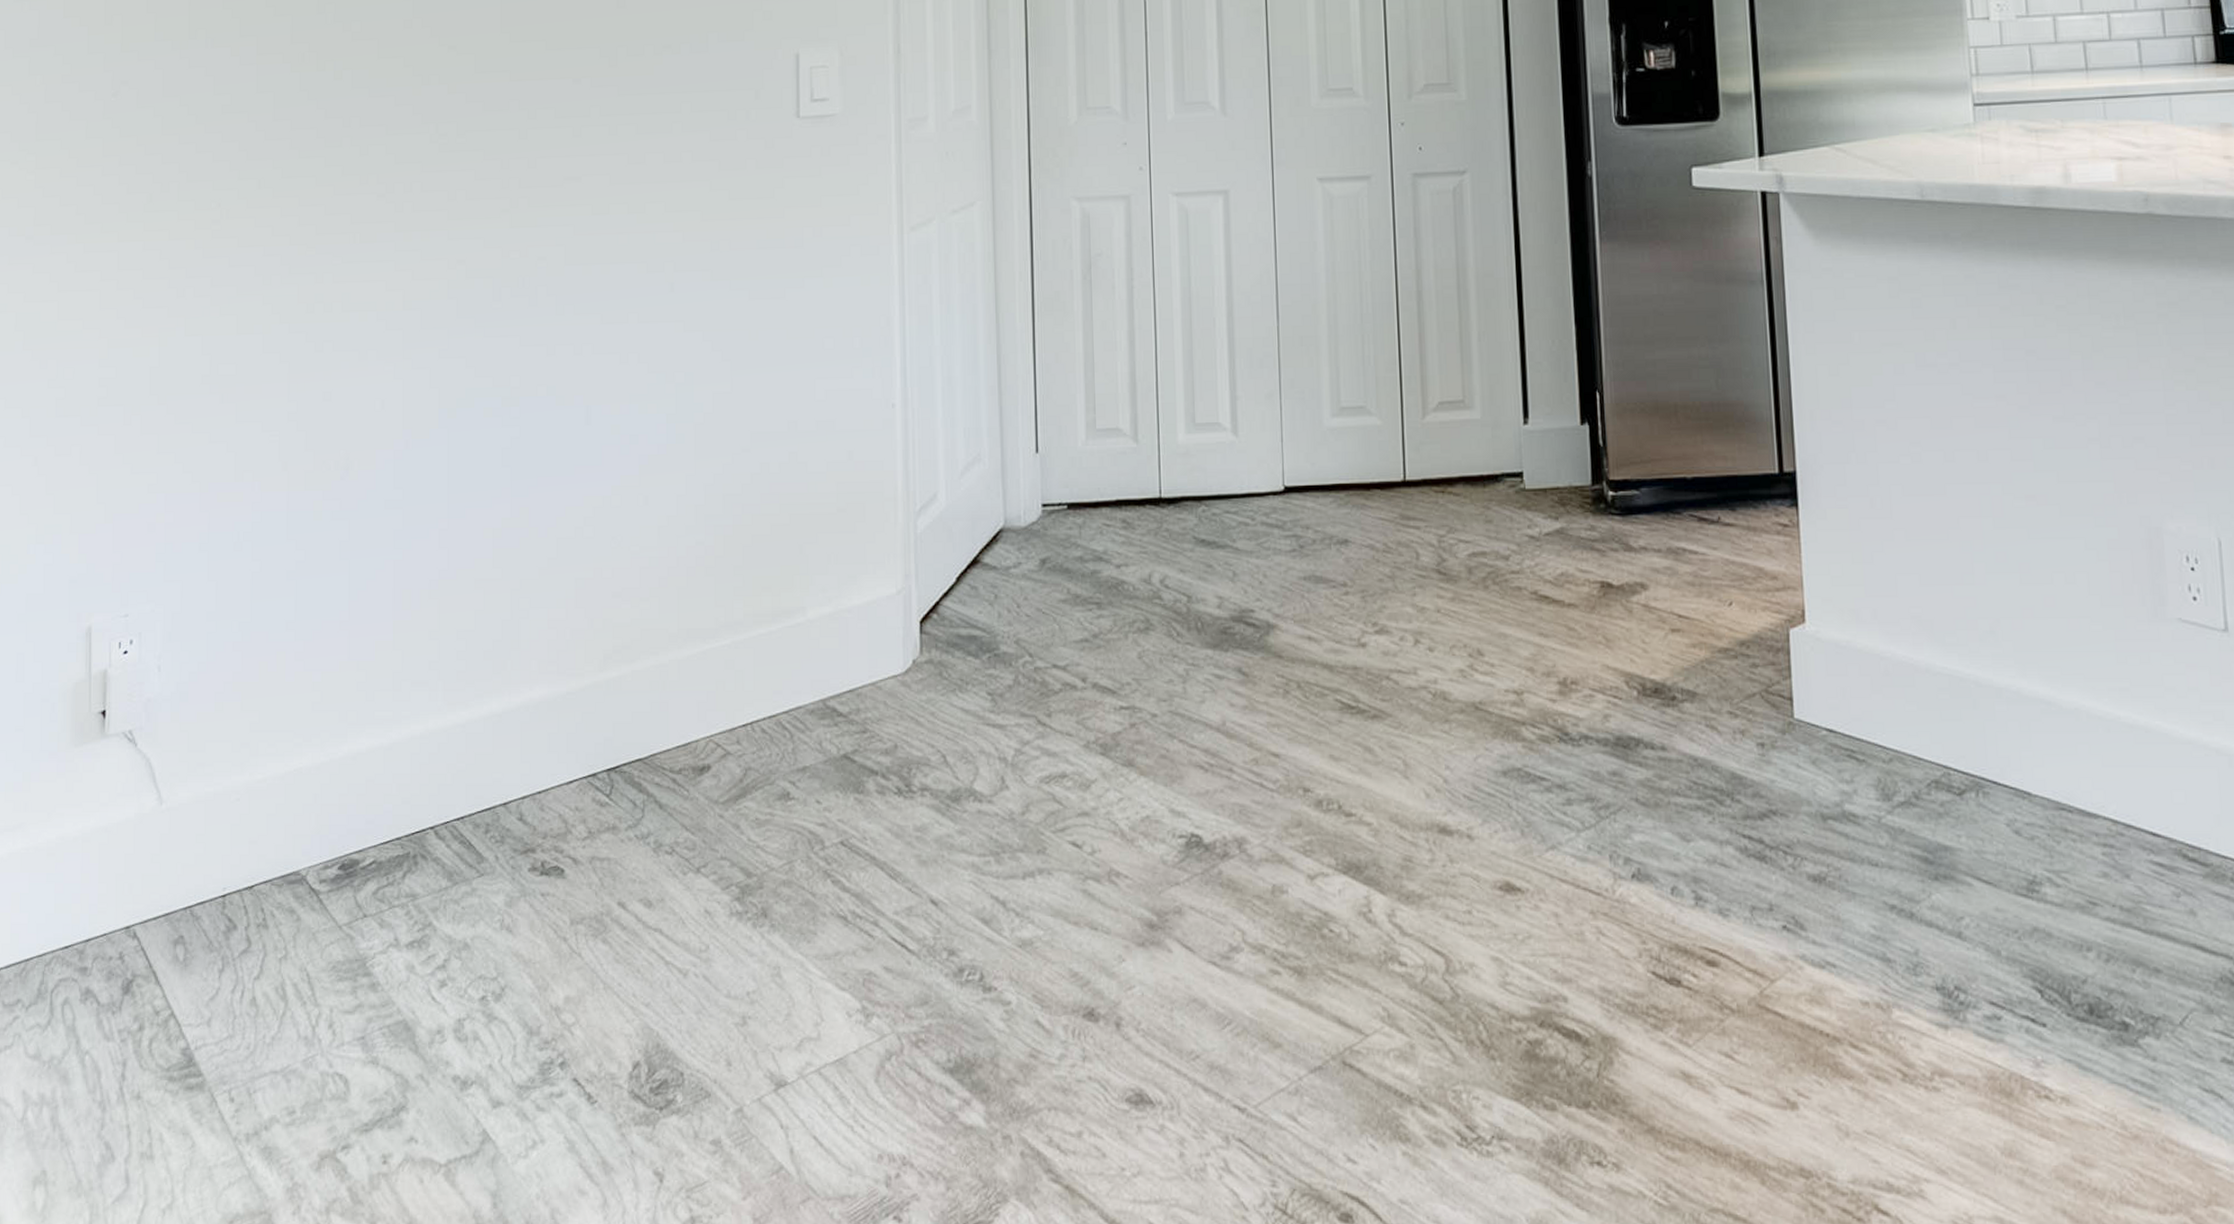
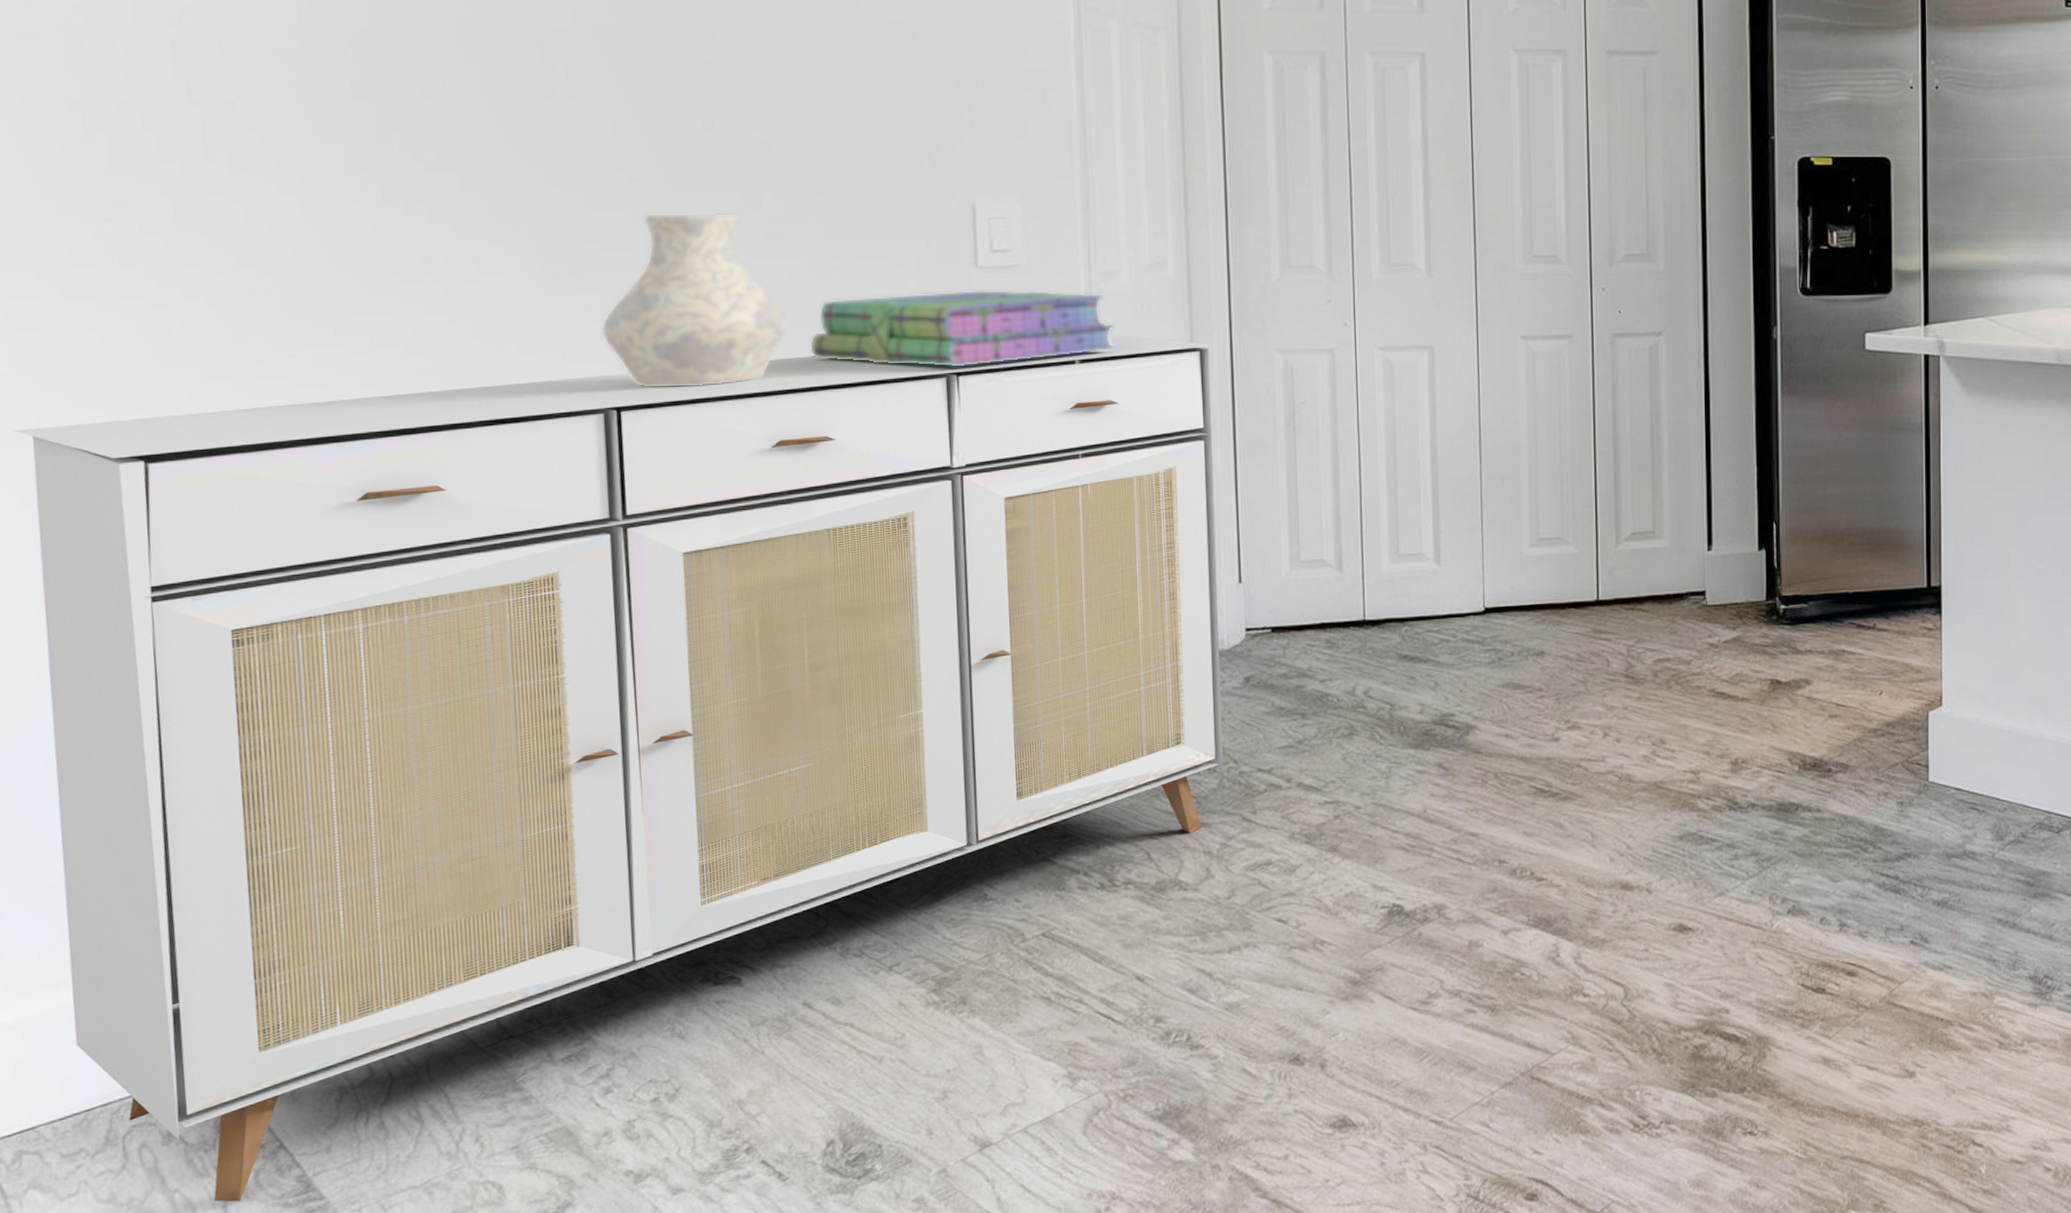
sideboard: none [24,183,1019,1070] -> present [13,334,1224,1202]
vase: none [480,69,634,244] -> present [601,212,788,387]
stack of books: none [651,139,922,219] -> present [810,289,1116,366]

